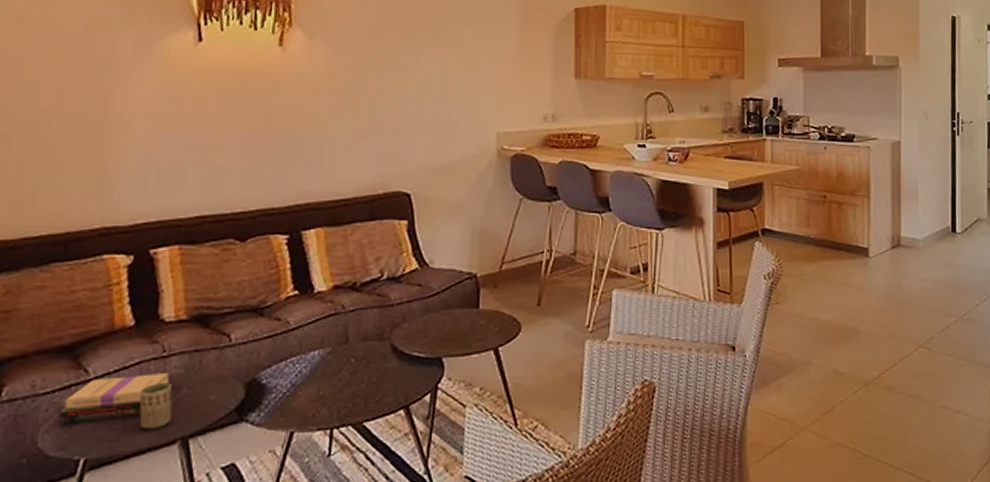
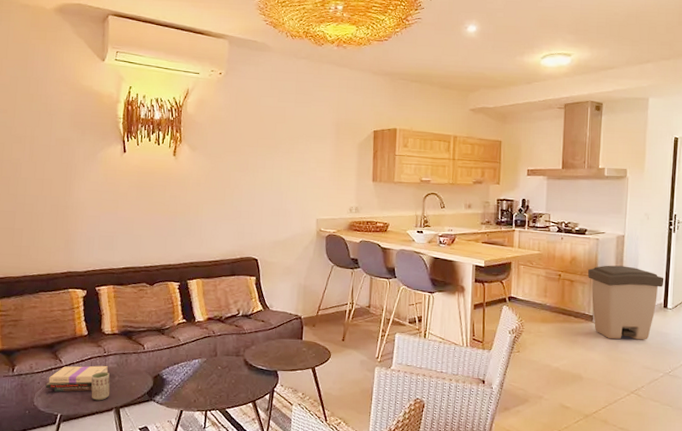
trash can: none [859,180,951,278] -> present [588,265,664,340]

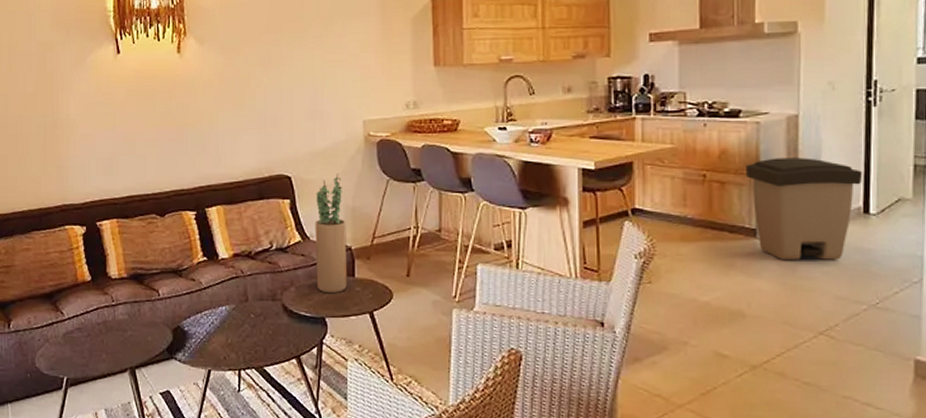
books: present [45,365,109,392] -> none [47,317,119,351]
cup: present [91,371,110,401] -> none [99,324,123,360]
vase: none [272,258,299,353] -> present [315,173,347,294]

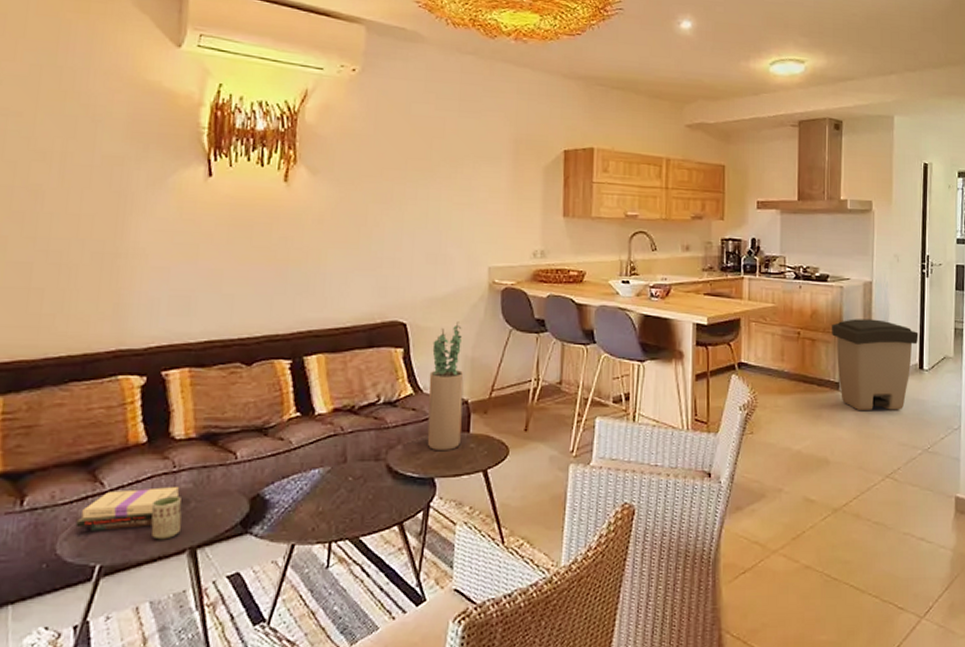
books: none [47,317,119,351] -> present [75,487,180,531]
cup: none [99,324,123,360] -> present [150,495,182,540]

